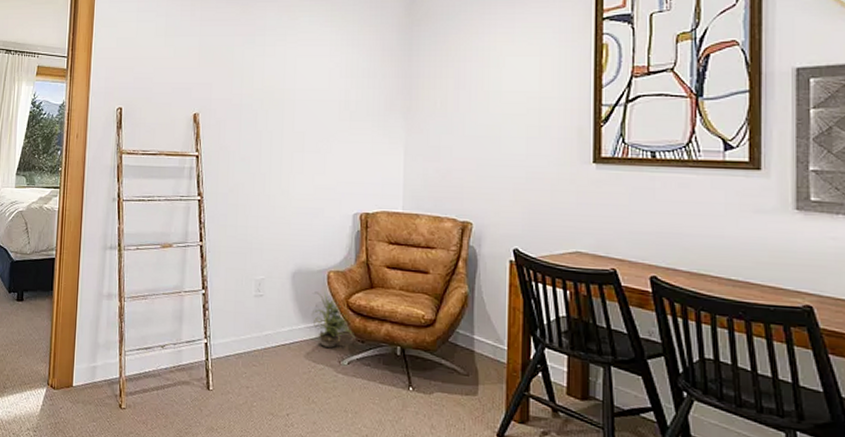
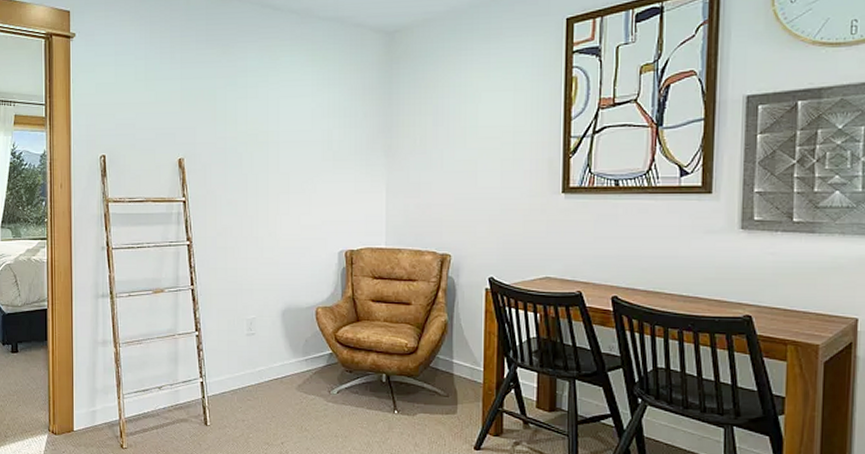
potted plant: present [311,291,356,348] -> none [301,327,344,379]

